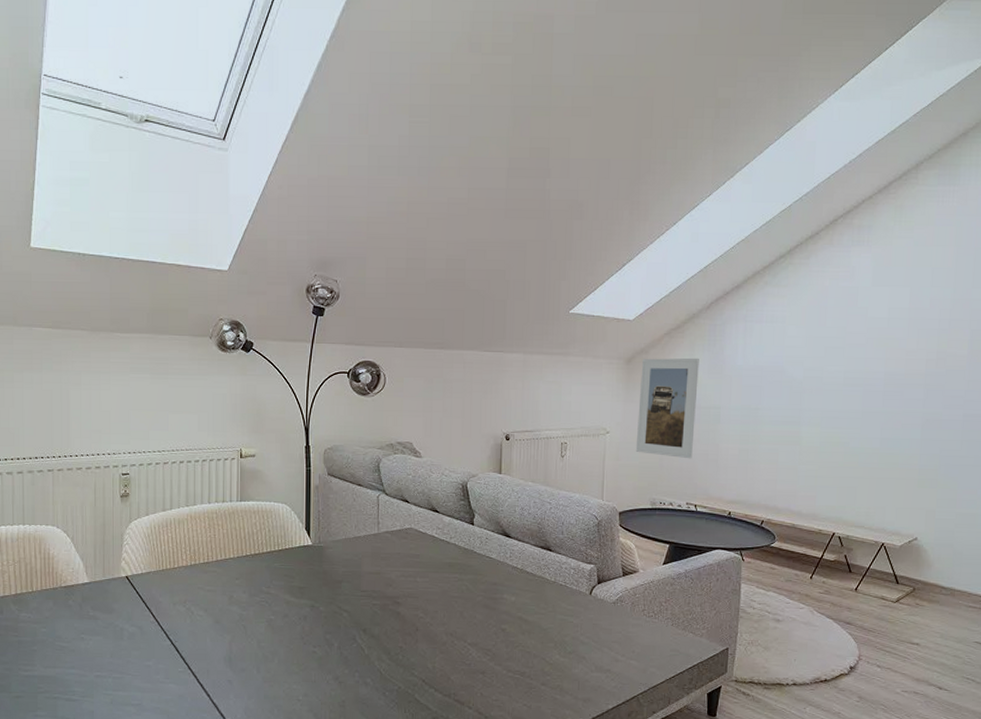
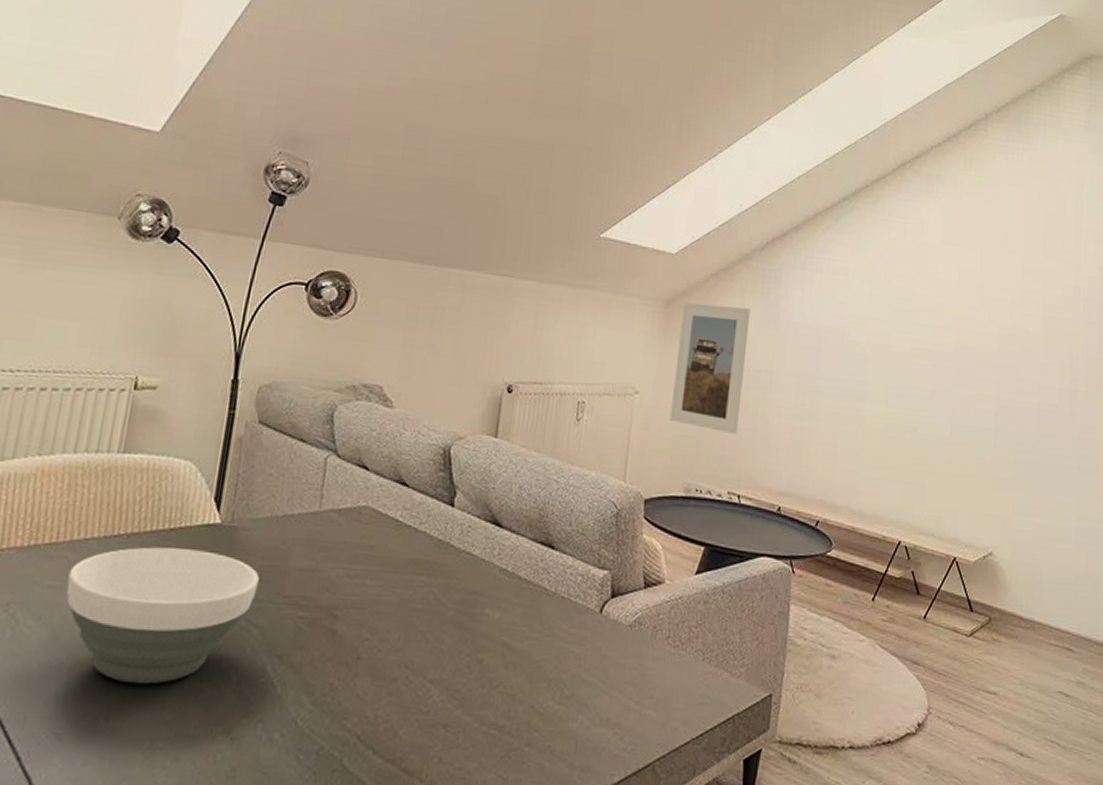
bowl: none [219,562,343,650] -> present [66,547,259,685]

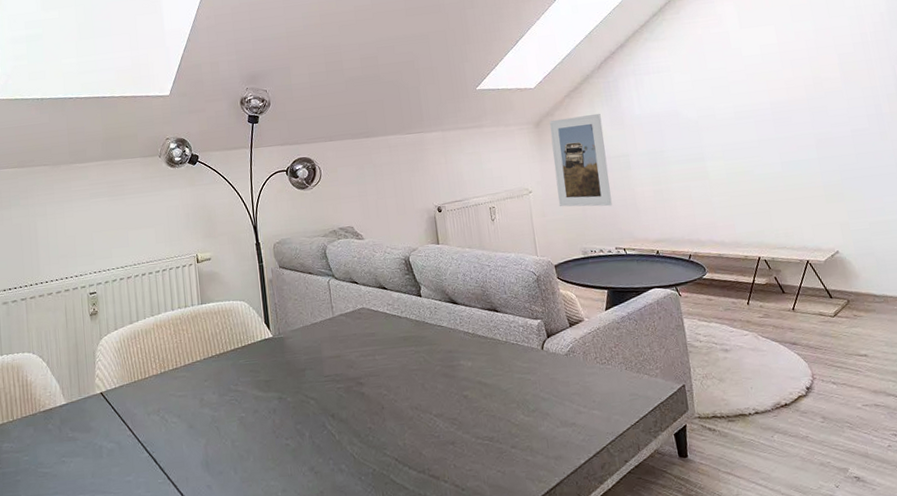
bowl: present [66,547,259,685] -> none [189,356,307,448]

